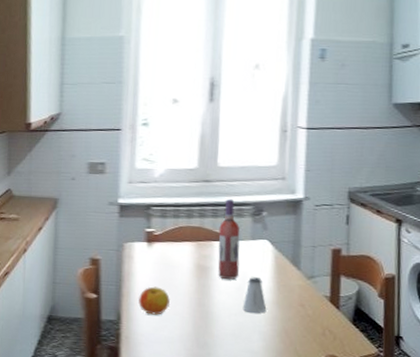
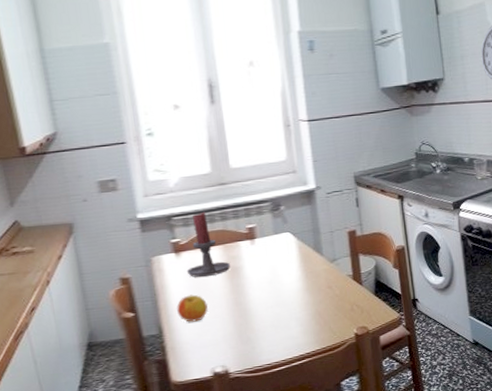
candle holder: none [155,205,200,272] -> present [186,211,230,278]
wine bottle: present [218,198,240,279] -> none [242,198,268,276]
saltshaker: present [242,277,267,313] -> none [277,269,299,303]

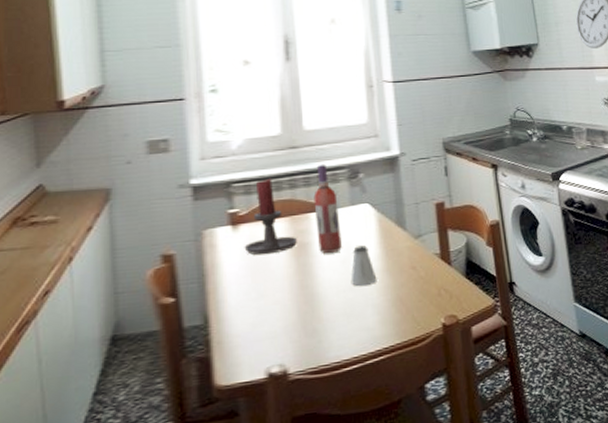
apple: present [177,294,209,322] -> none [229,275,268,310]
wine bottle: none [242,198,268,276] -> present [313,163,342,253]
saltshaker: none [277,269,299,303] -> present [350,245,377,286]

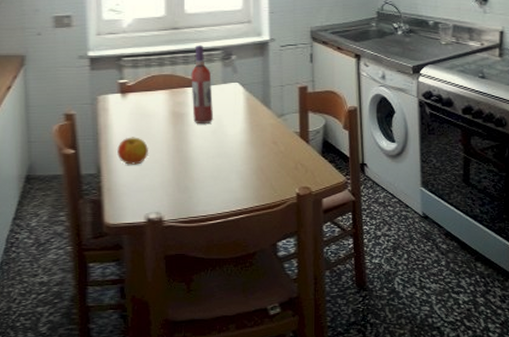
apple: none [229,275,268,310] -> present [117,137,149,165]
candle holder: present [244,178,297,255] -> none [131,54,175,121]
saltshaker: present [350,245,377,286] -> none [219,120,242,154]

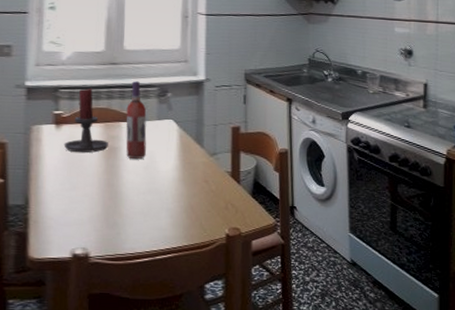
apple: present [117,137,149,165] -> none [47,168,80,198]
candle holder: none [131,54,175,121] -> present [64,87,108,153]

